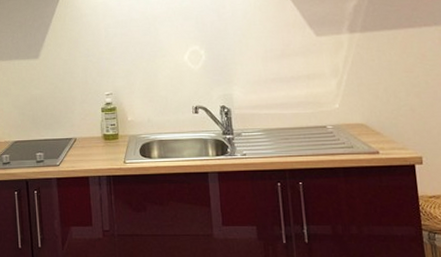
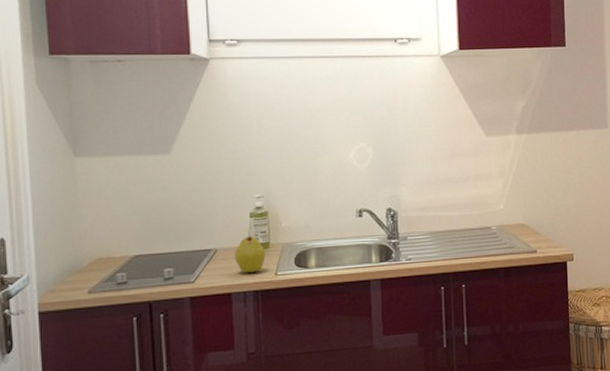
fruit: none [90,128,115,161] -> present [235,236,266,274]

